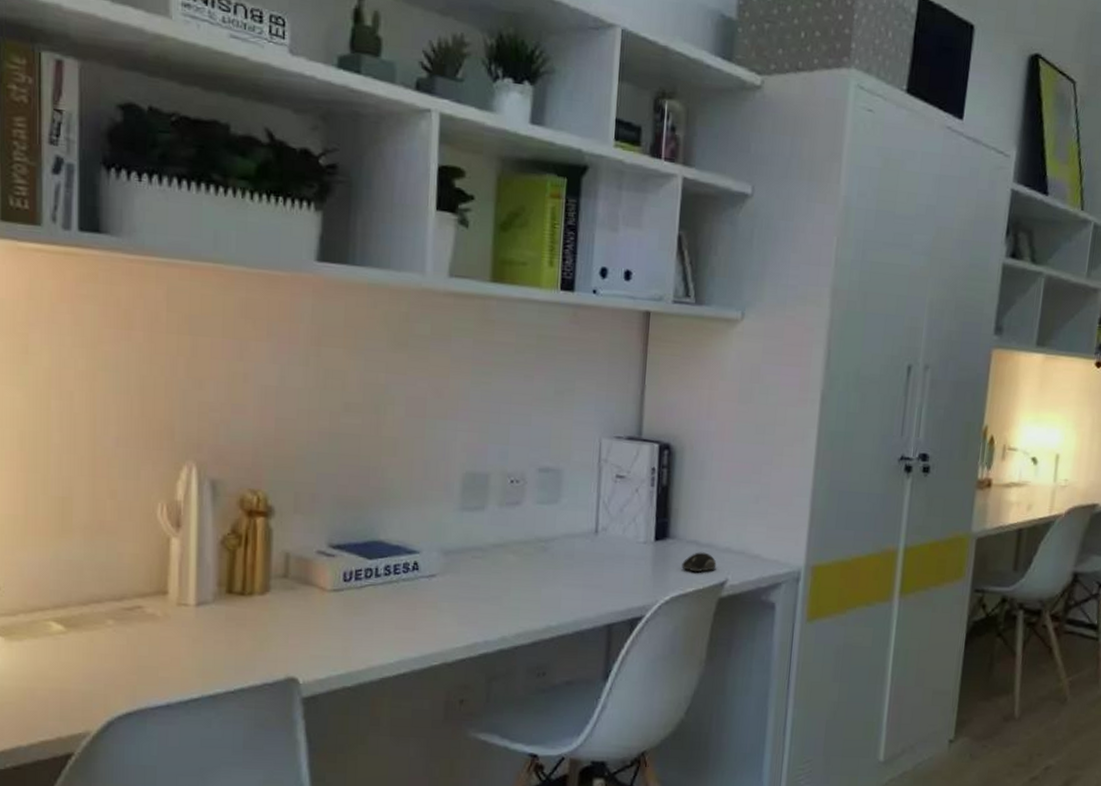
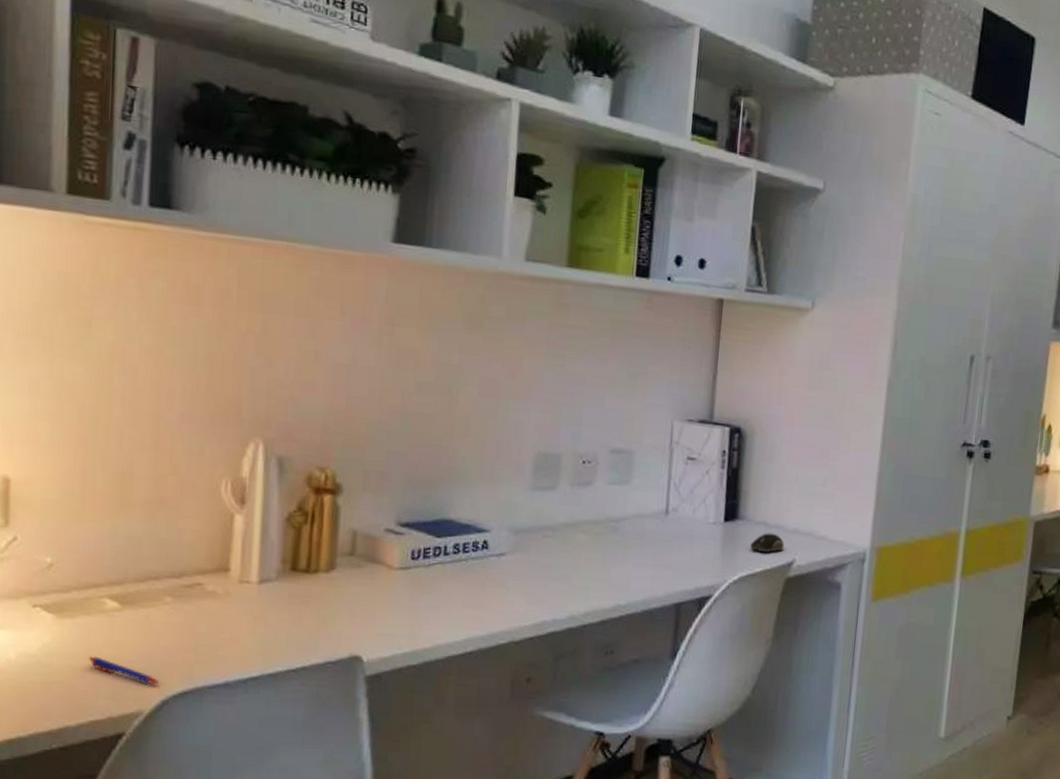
pen: none [38,678,106,706] -> present [89,656,161,685]

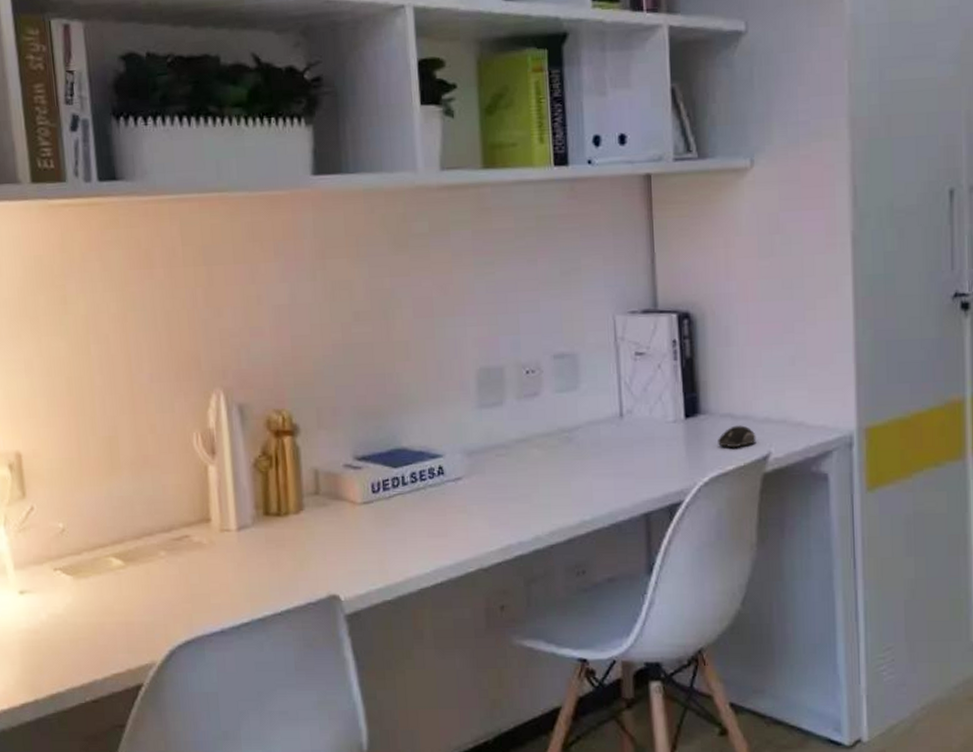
pen: present [89,656,161,685] -> none [105,613,167,636]

